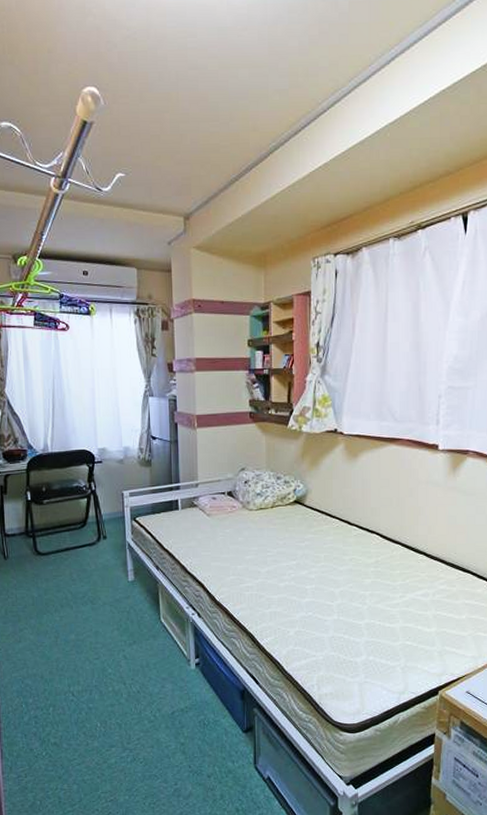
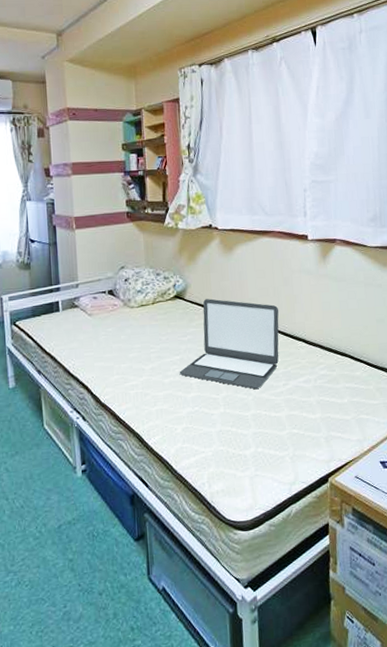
laptop: none [295,506,401,600] -> present [179,299,279,390]

